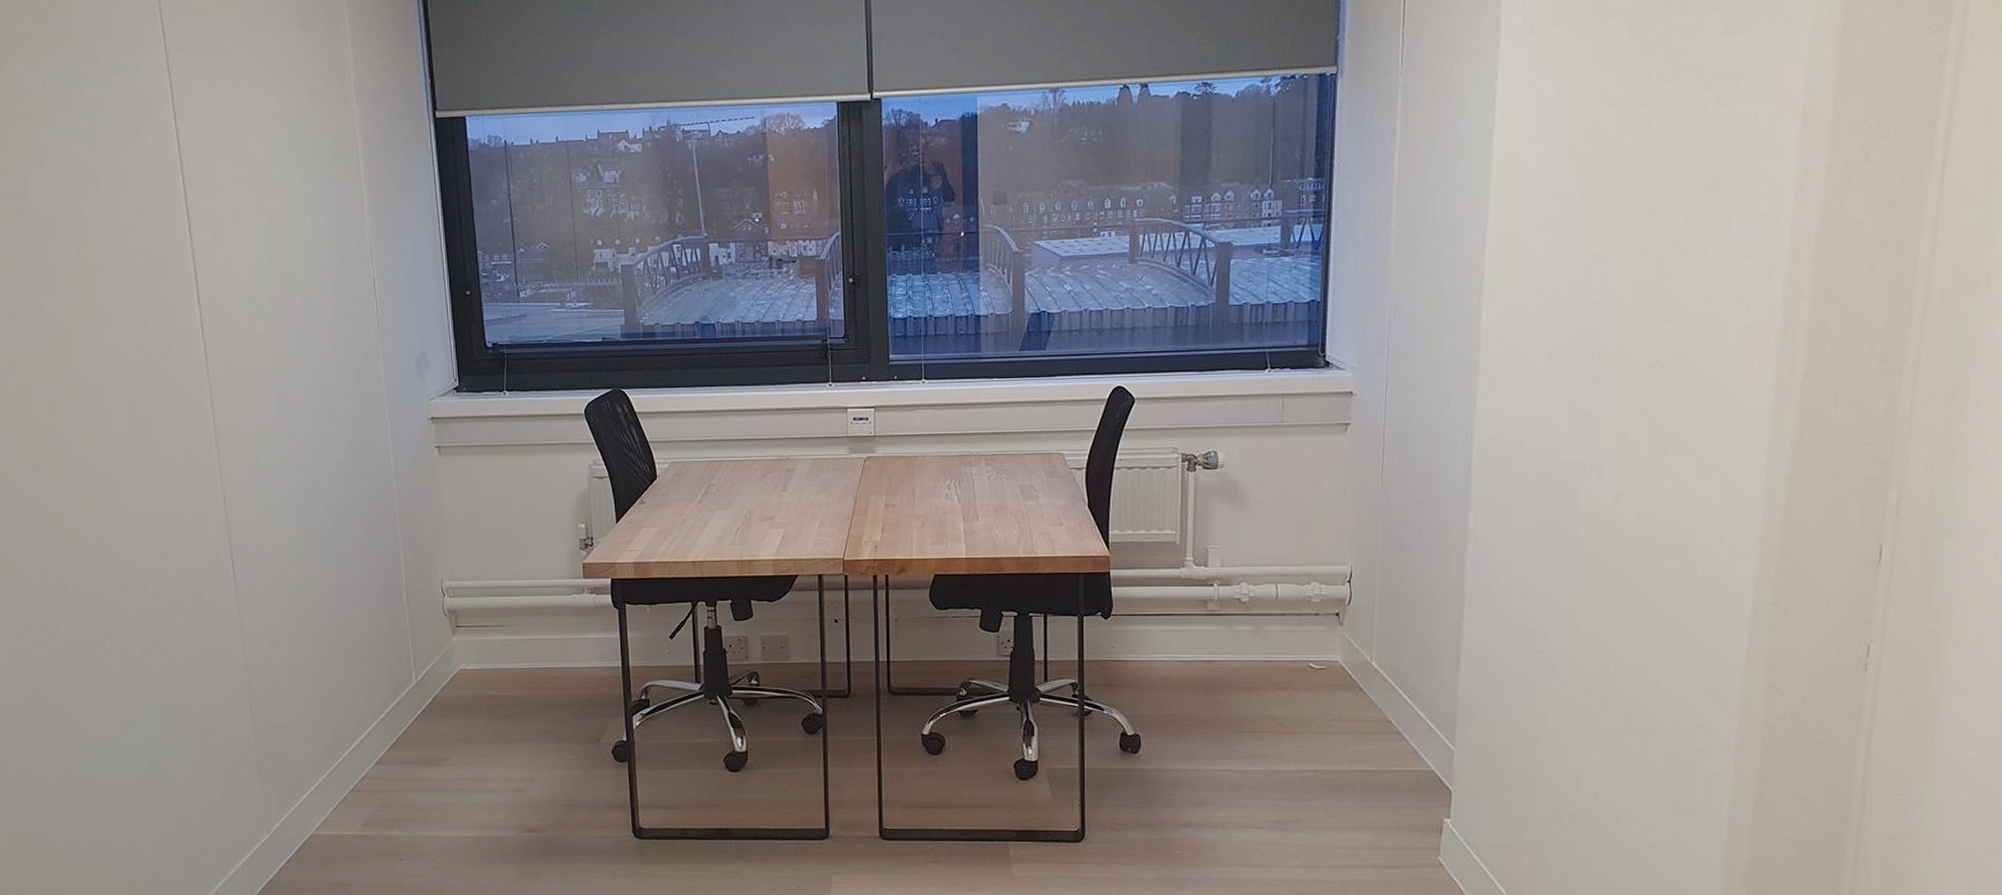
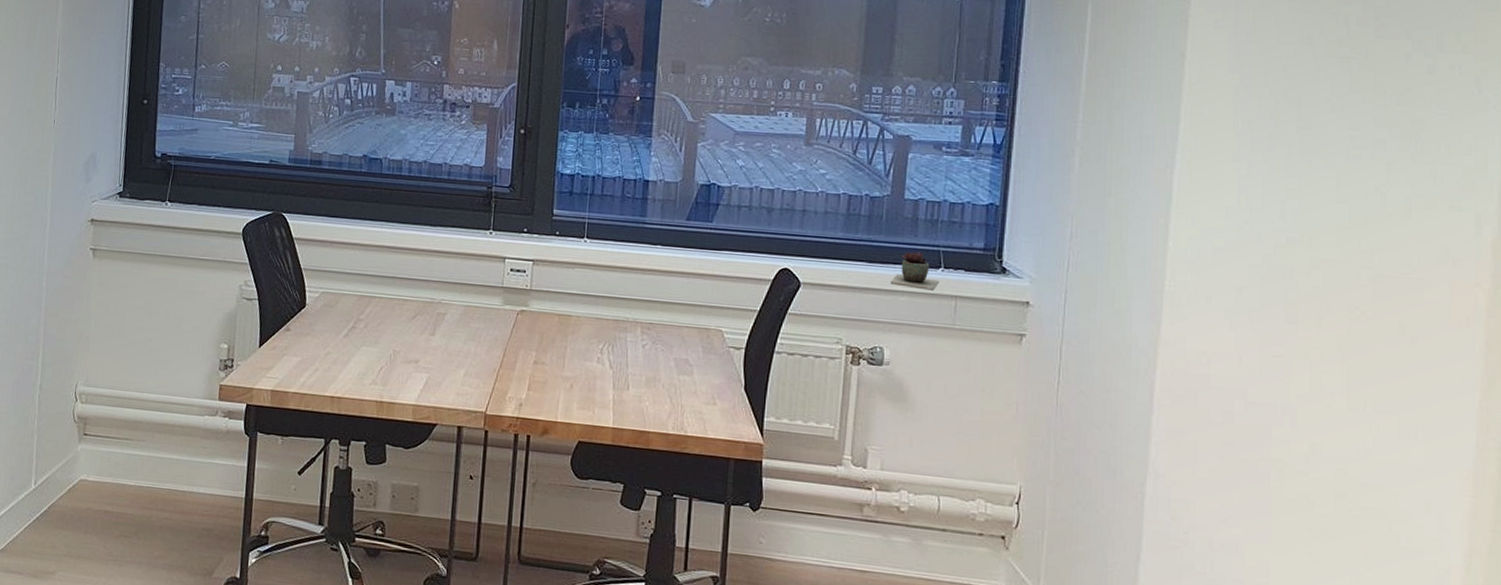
succulent plant: none [1220,355,1266,392] -> present [890,251,939,291]

